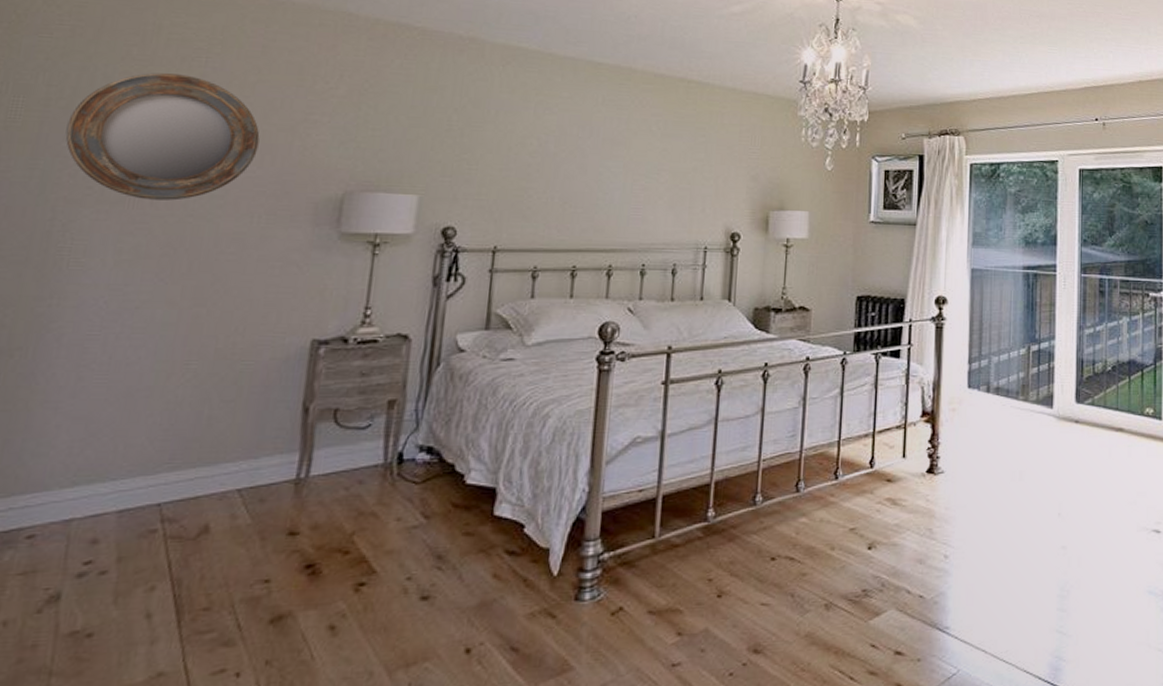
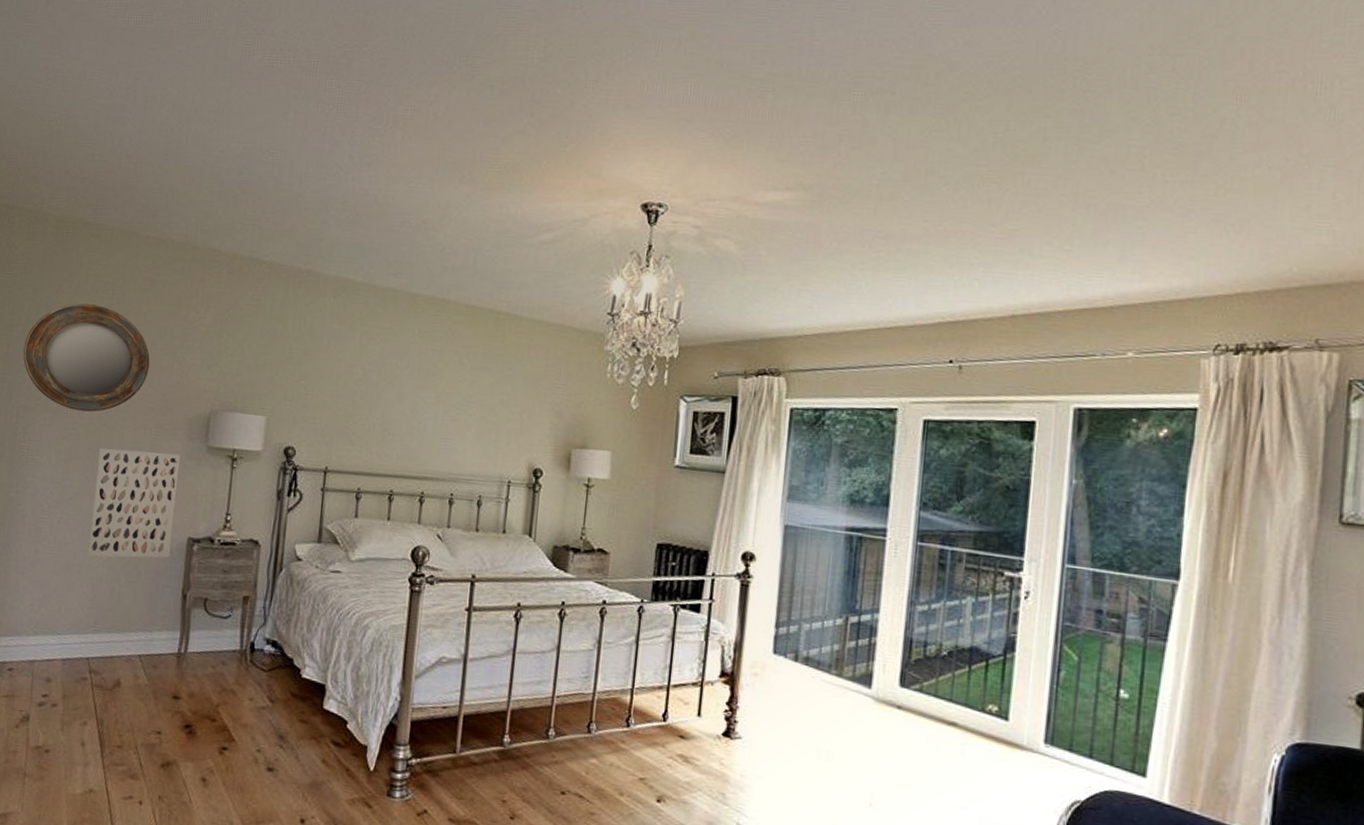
wall art: none [162,242,303,377] -> present [88,447,181,559]

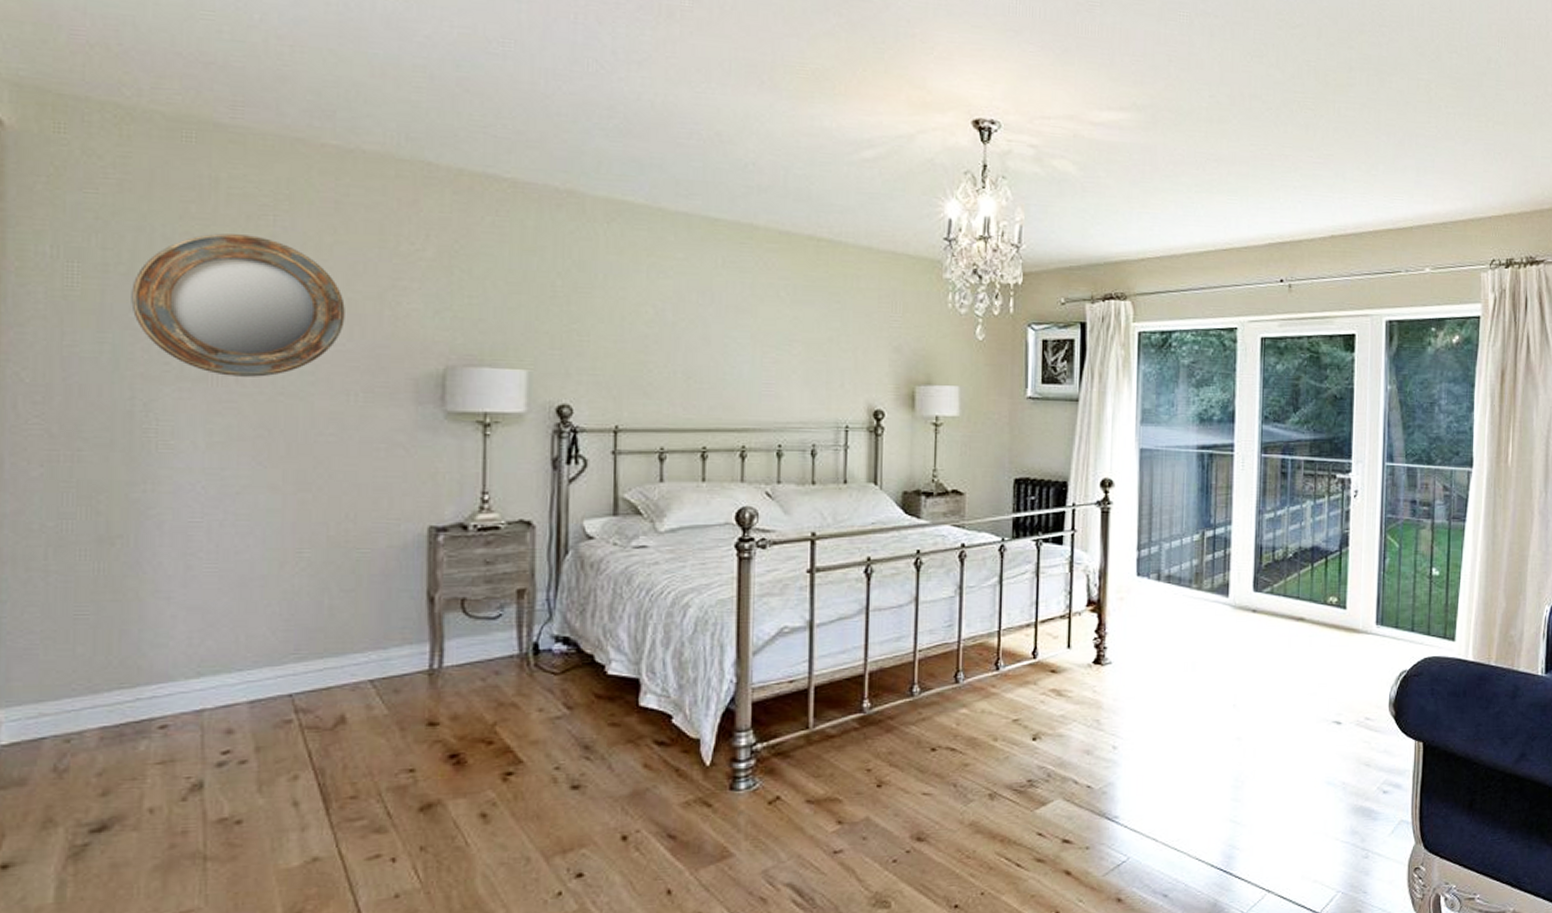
wall art: present [88,447,181,559] -> none [274,422,407,566]

